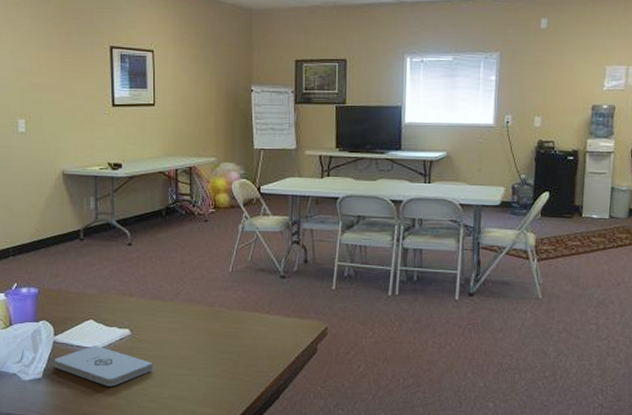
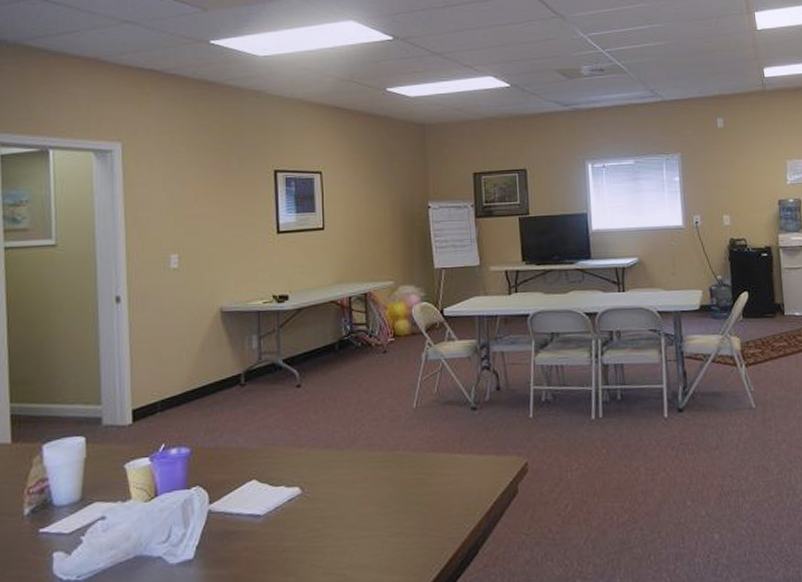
notepad: present [54,345,154,386] -> none [208,511,329,561]

